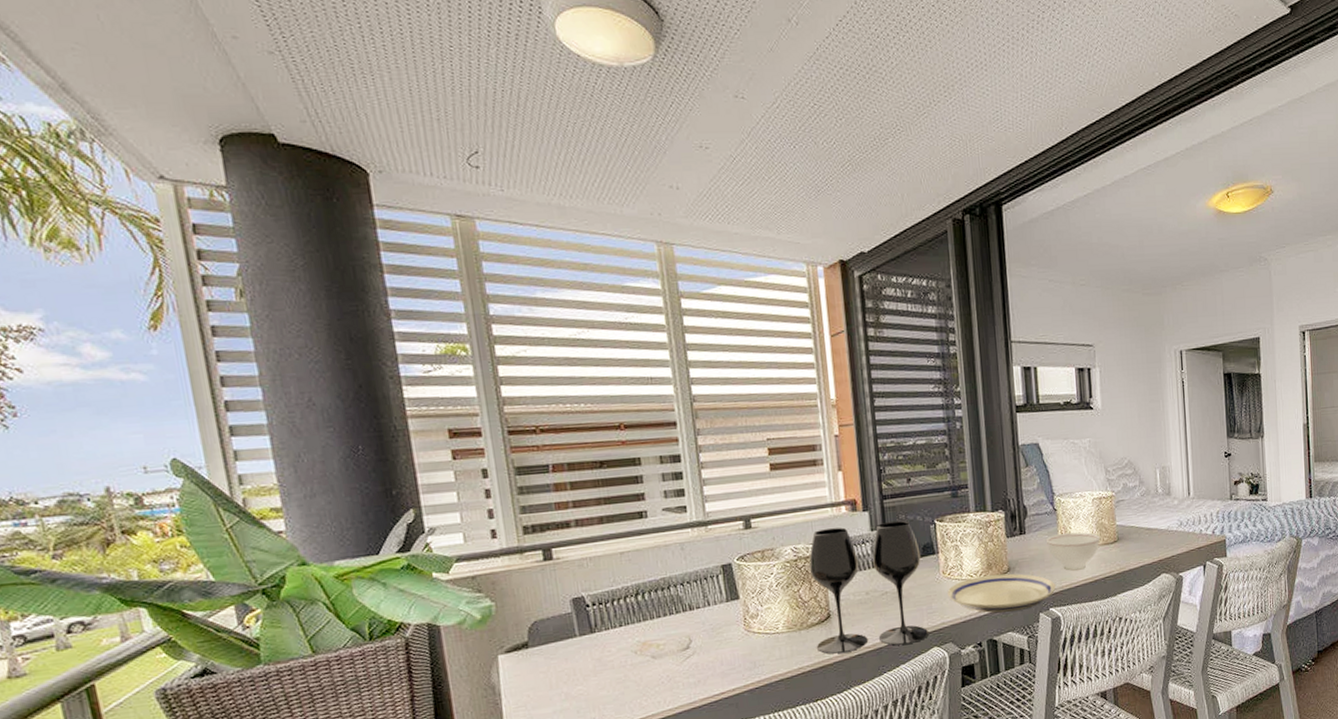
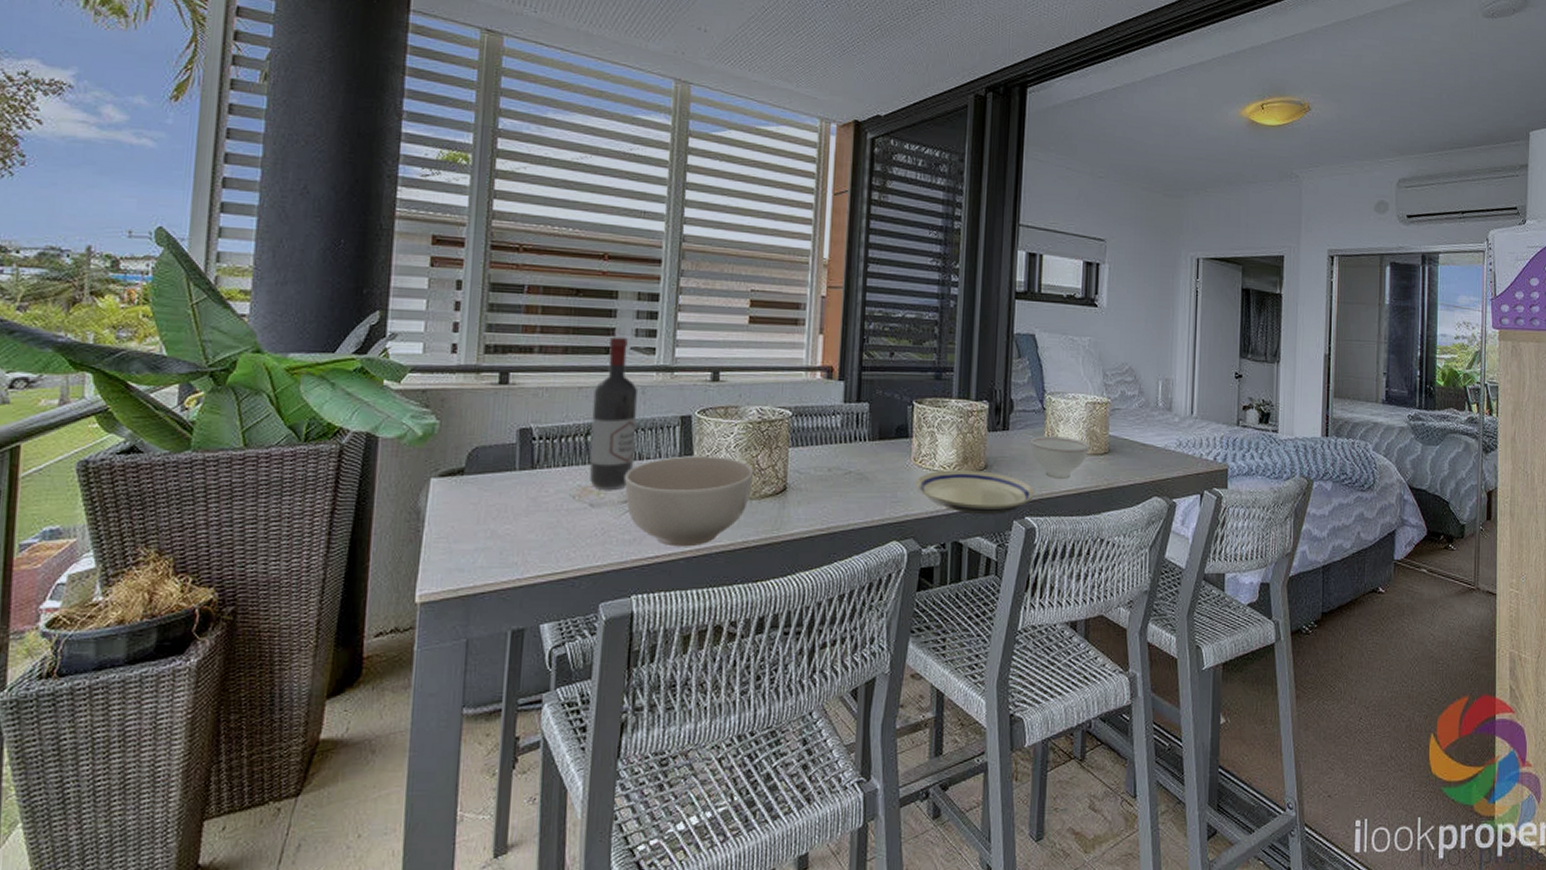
wine bottle: none [635,500,686,643] -> present [589,336,639,490]
bowl: none [678,596,799,683] -> present [624,456,754,547]
wine glass: present [808,521,930,654] -> none [767,393,893,533]

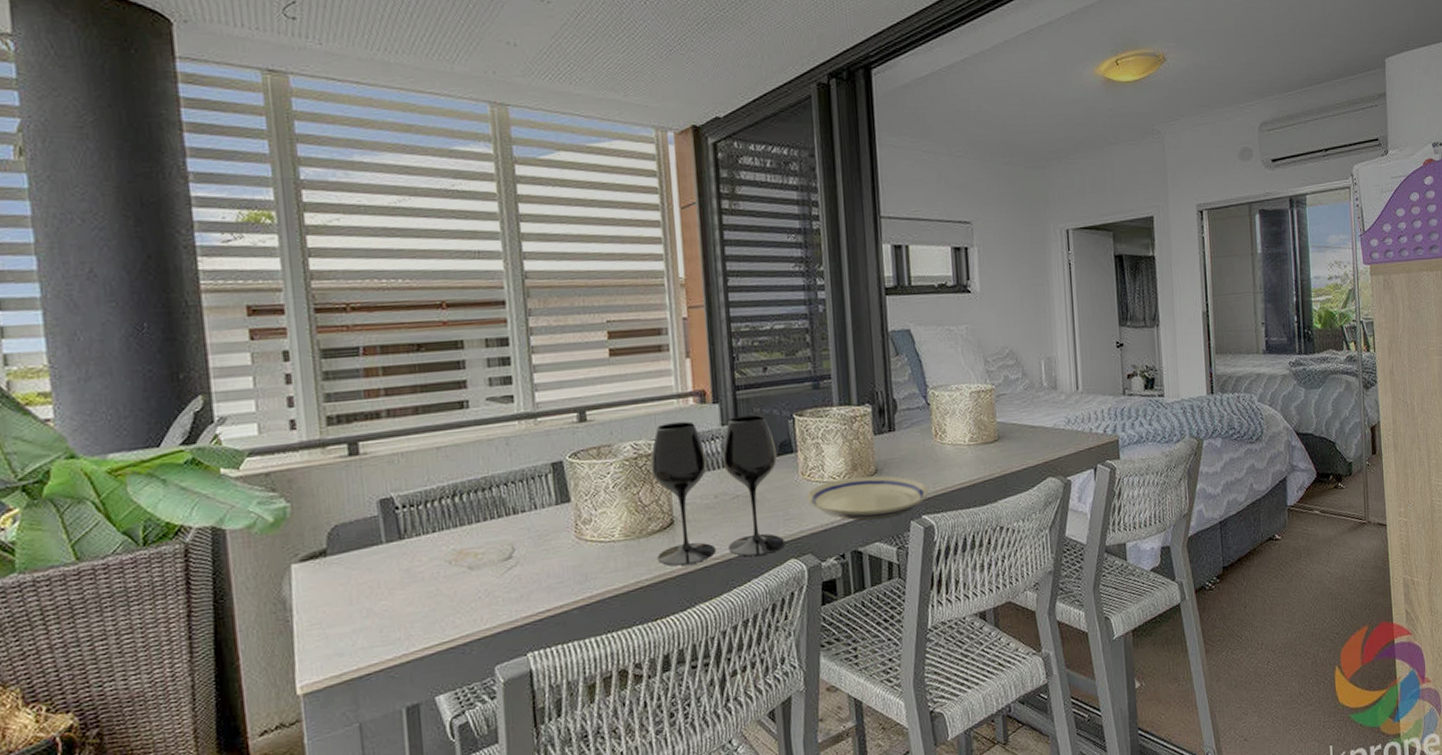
wine bottle: present [589,336,639,490] -> none [453,388,510,551]
bowl: present [624,456,754,547] -> none [500,499,638,598]
wine glass: none [767,393,893,533] -> present [650,414,786,566]
bowl: present [1029,436,1089,479] -> none [917,429,979,473]

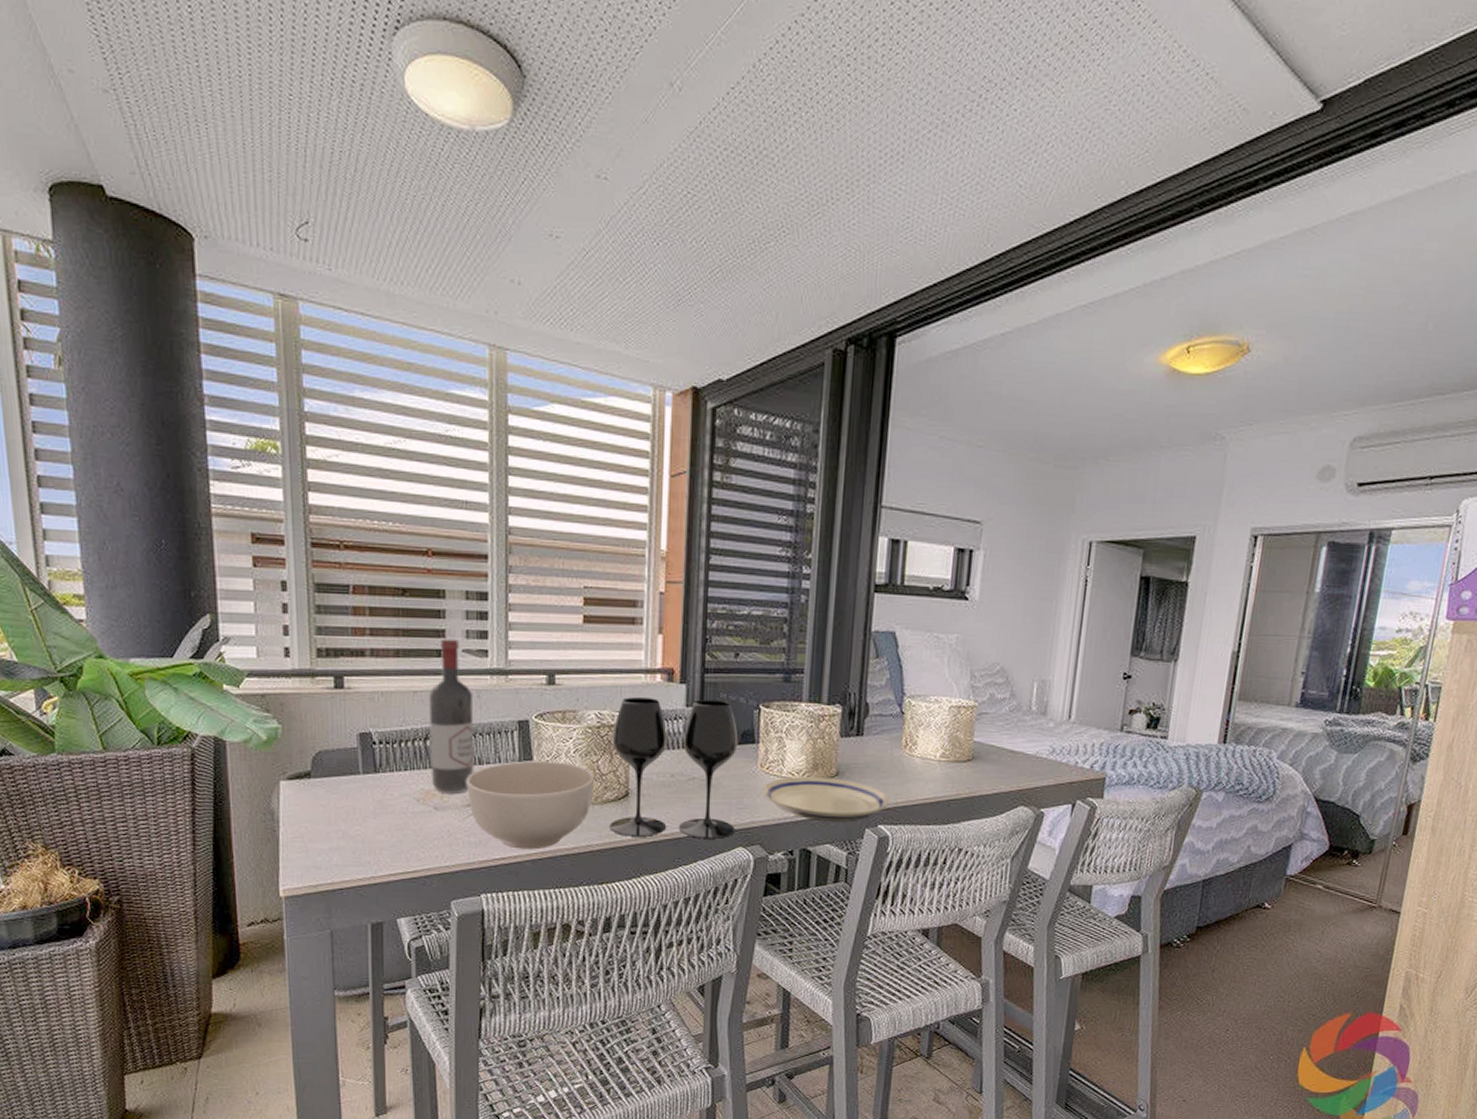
wine bottle: none [453,388,510,551] -> present [429,638,475,794]
bowl: none [500,499,638,598] -> present [465,761,595,850]

